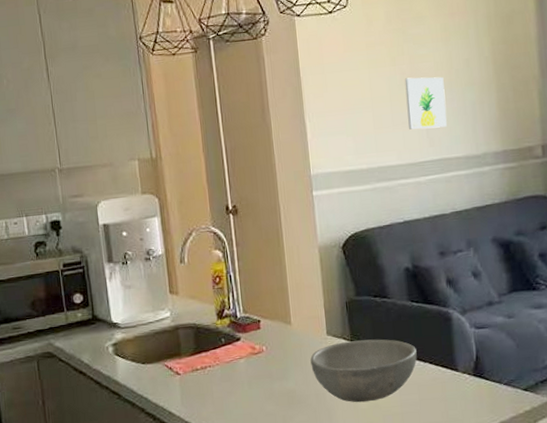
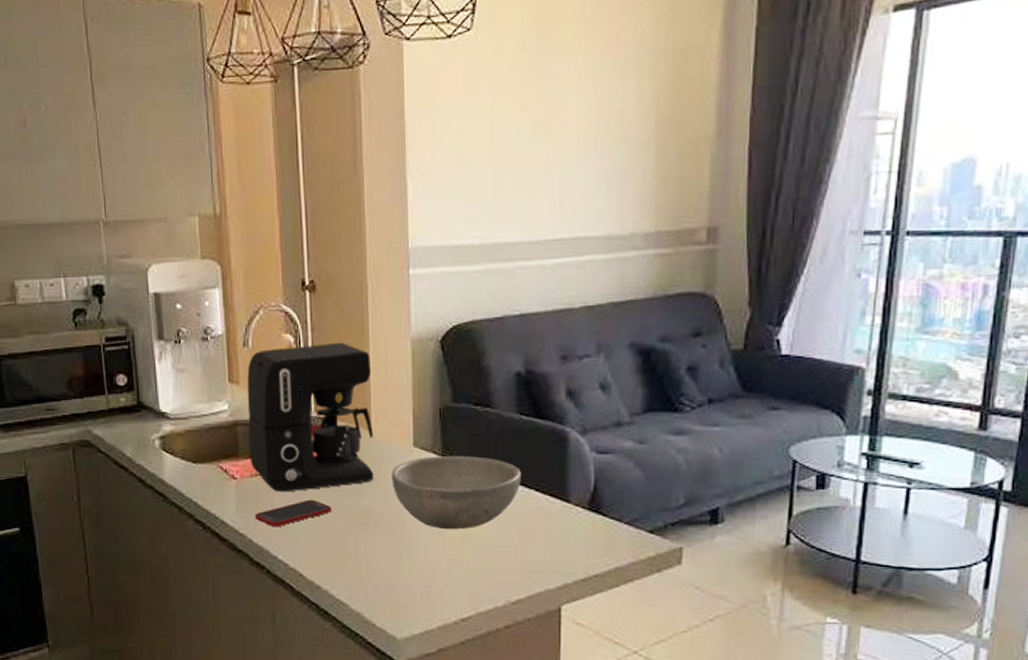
coffee maker: none [184,253,296,383] -> present [247,342,374,492]
cell phone: none [197,386,263,414] -> present [255,499,332,527]
wall art: present [404,77,447,130] -> none [537,128,588,198]

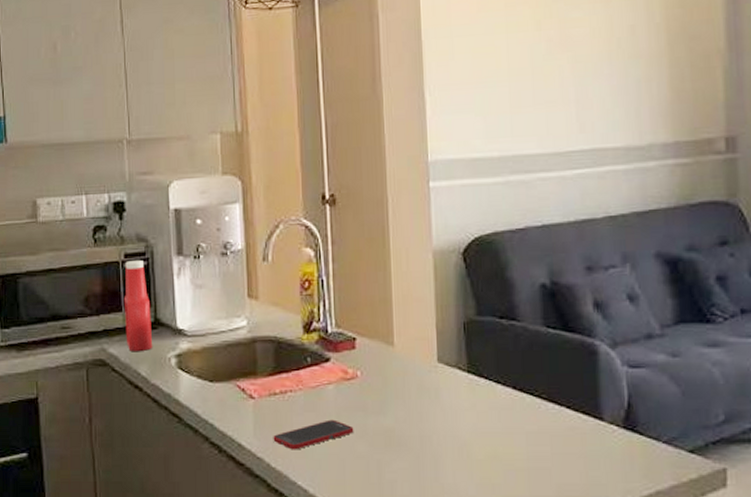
ketchup bottle: none [106,343,137,433] -> present [123,259,153,351]
coffee maker: present [247,342,374,492] -> none [266,255,397,412]
bowl: present [391,456,521,530] -> none [415,372,551,451]

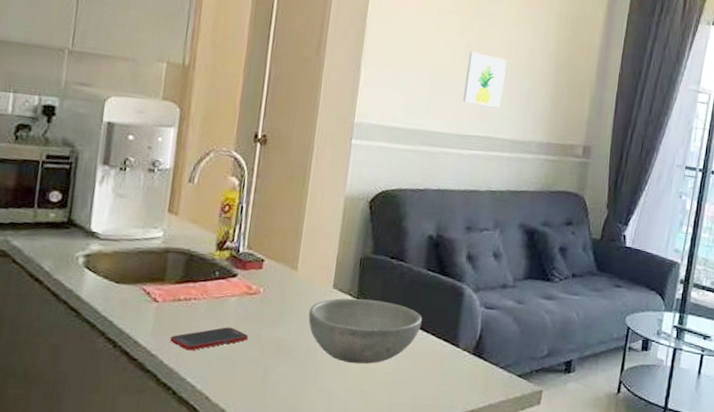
ketchup bottle: present [123,259,153,351] -> none [33,162,66,248]
bowl: none [415,372,551,451] -> present [308,298,422,364]
wall art: none [551,45,603,111] -> present [463,51,507,108]

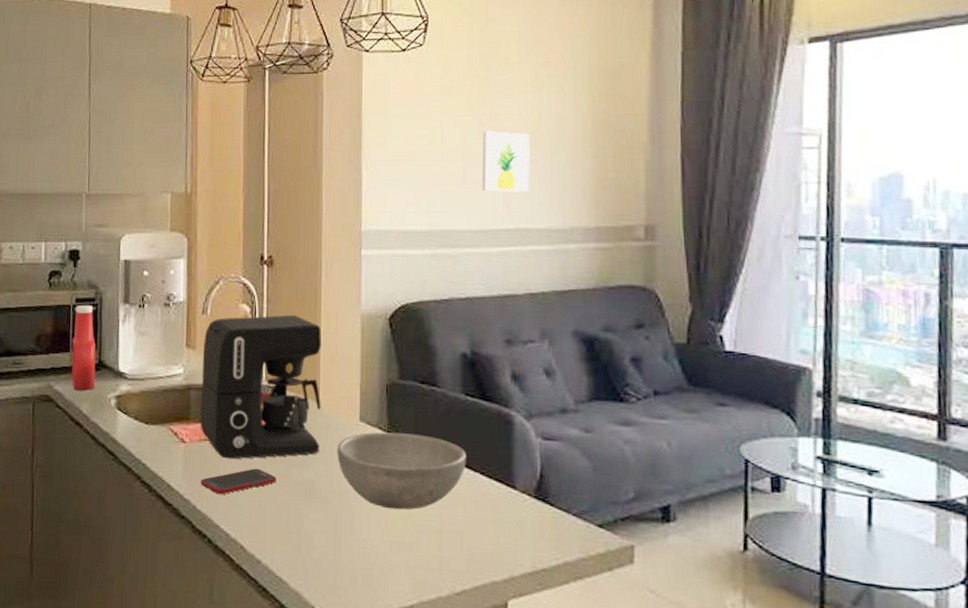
ketchup bottle: none [33,162,66,248] -> present [71,304,96,390]
coffee maker: none [175,187,307,319] -> present [200,314,321,460]

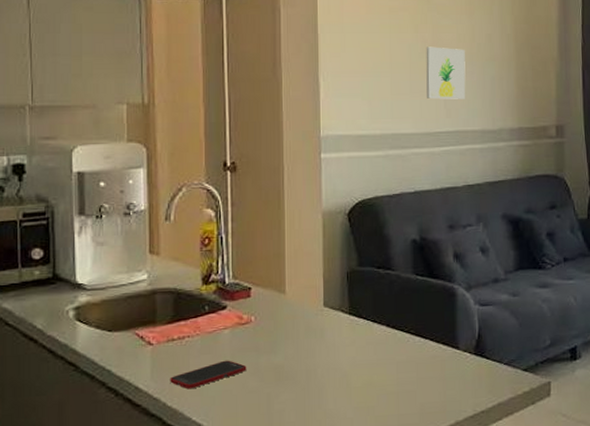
ketchup bottle: present [71,304,96,390] -> none [20,219,51,305]
coffee maker: present [200,314,321,460] -> none [167,215,288,355]
bowl: present [337,432,466,510] -> none [303,313,418,381]

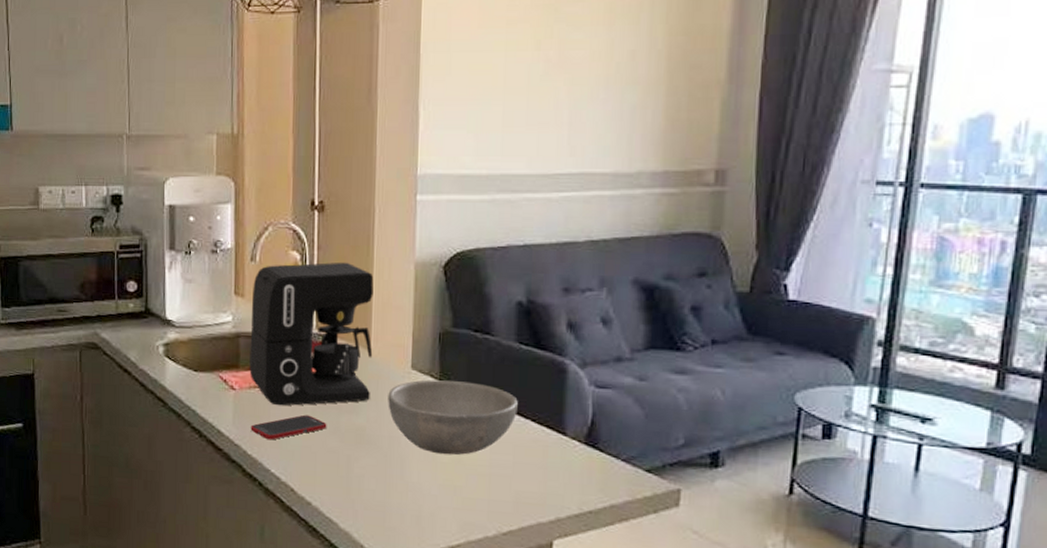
coffee maker: none [167,215,288,355] -> present [249,262,374,406]
bowl: none [303,313,418,381] -> present [388,380,518,455]
wall art: present [426,46,466,100] -> none [546,67,599,134]

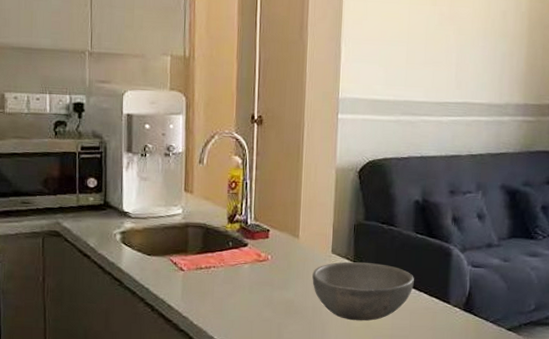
coffee maker: present [249,262,374,406] -> none [196,166,303,284]
cell phone: present [250,414,327,440] -> none [197,291,262,312]

